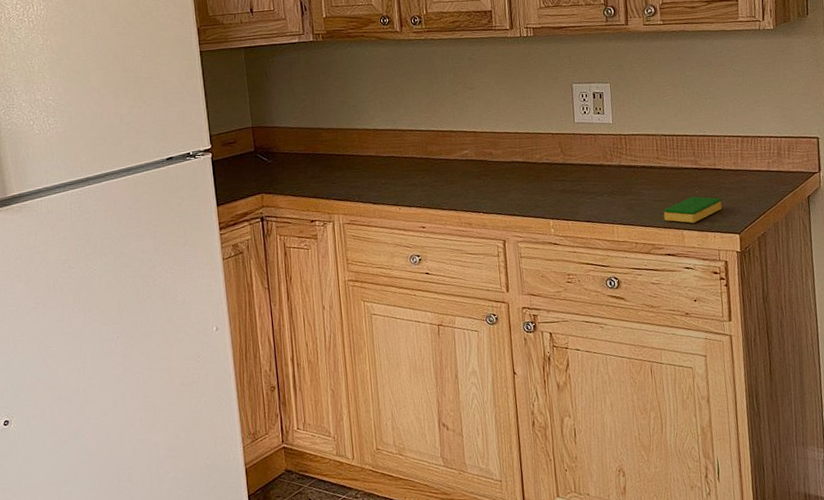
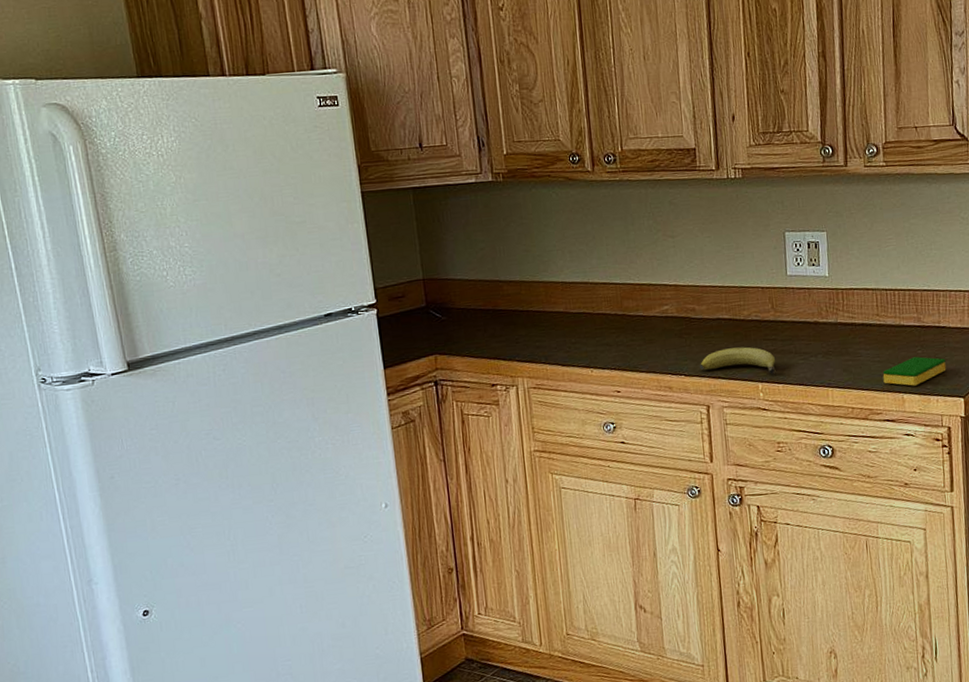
fruit: none [496,187,566,212] -> present [699,347,776,374]

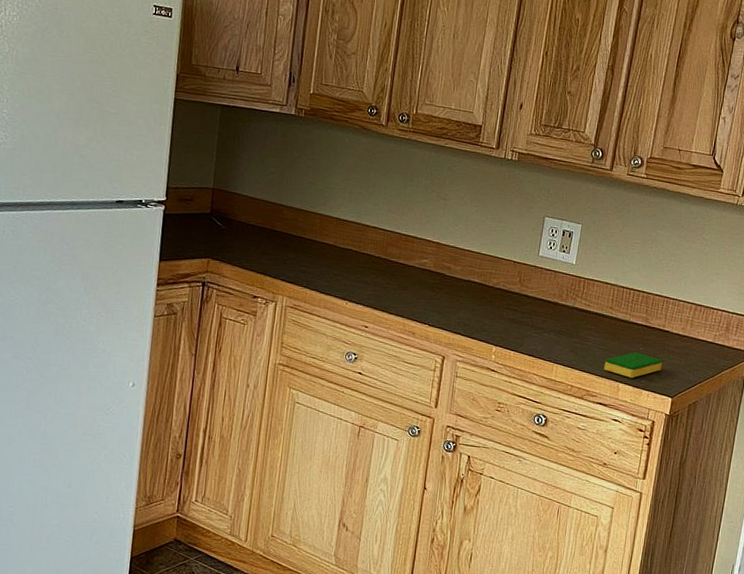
fruit: present [699,347,776,374] -> none [443,308,513,341]

